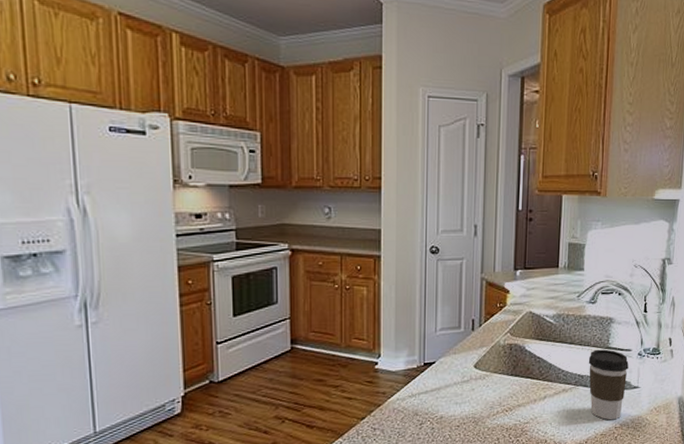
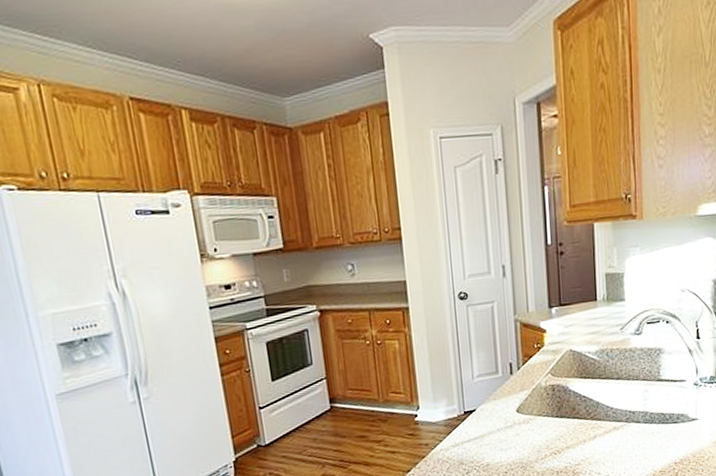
coffee cup: present [588,349,629,420] -> none [638,382,684,456]

